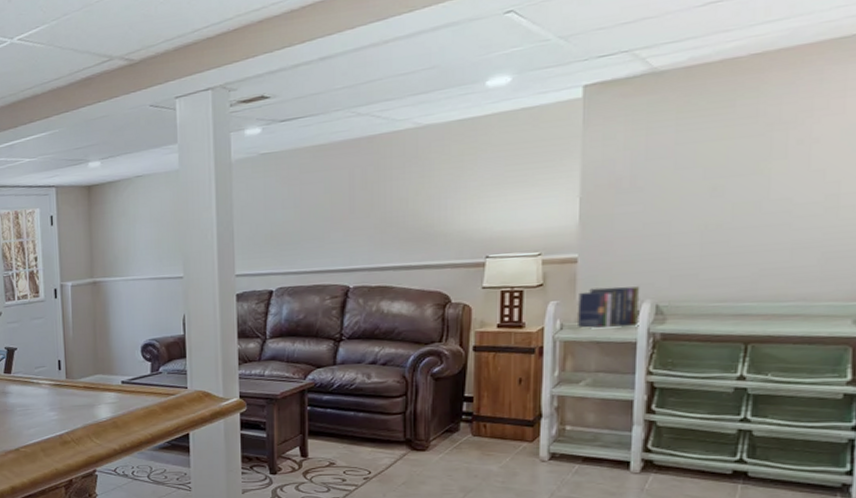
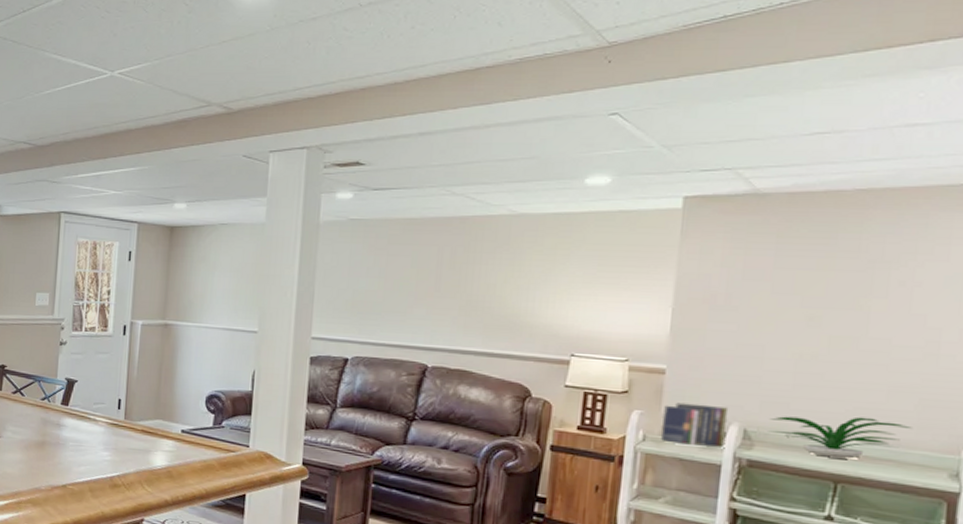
plant: none [679,276,816,321] -> present [768,416,912,459]

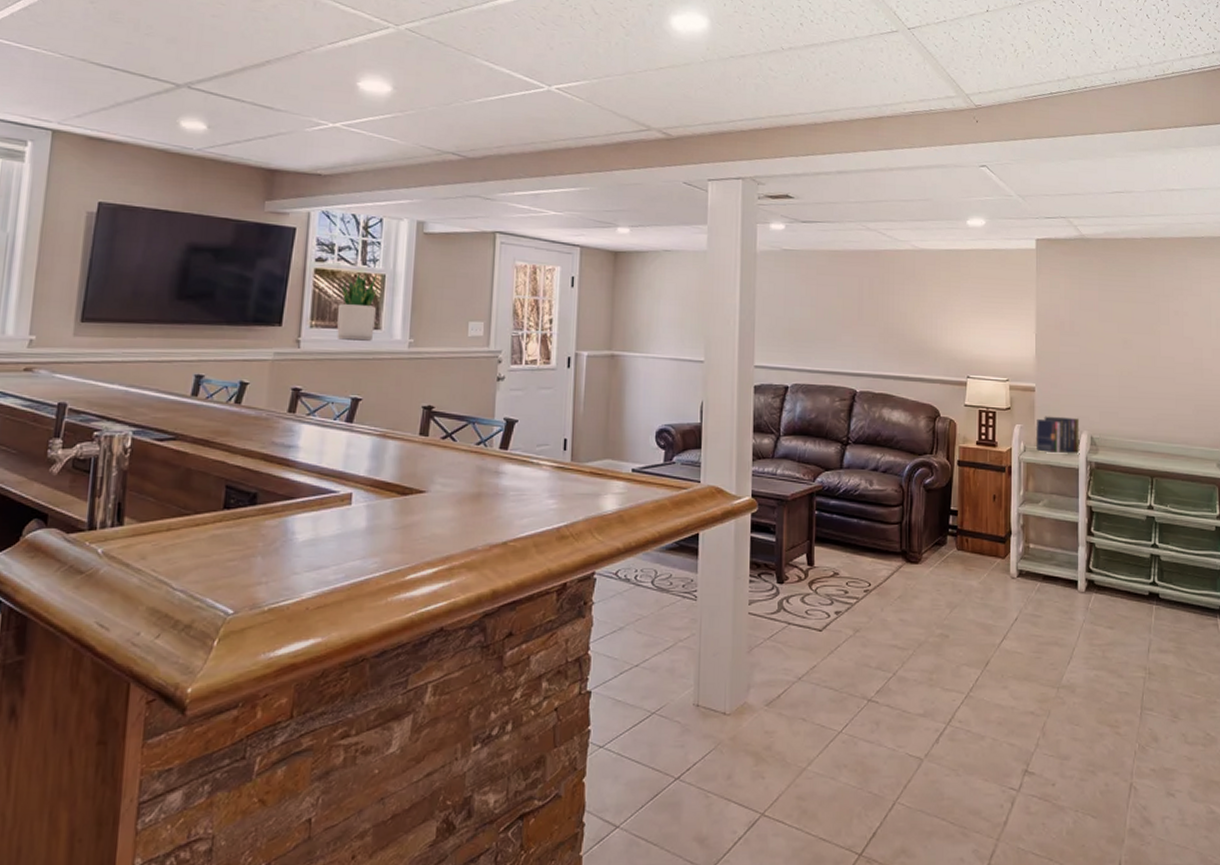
plant: present [768,416,912,459] -> none [1107,421,1192,457]

